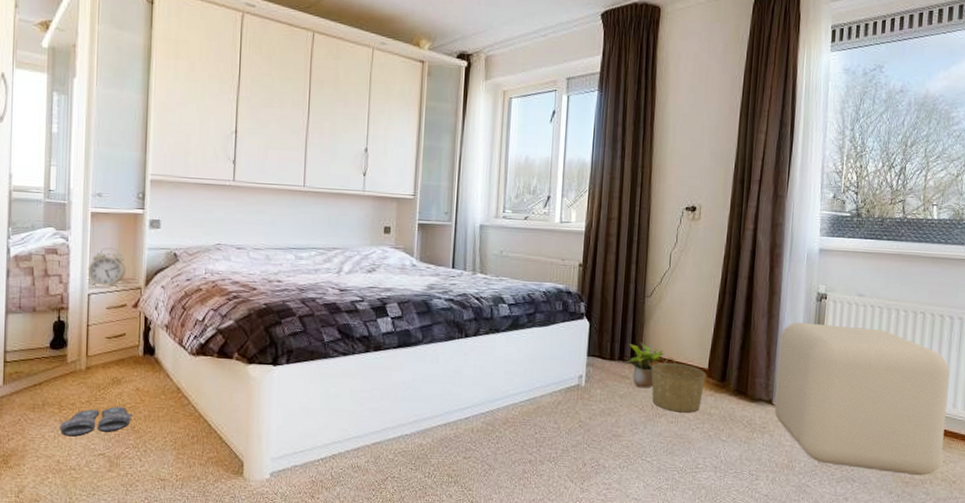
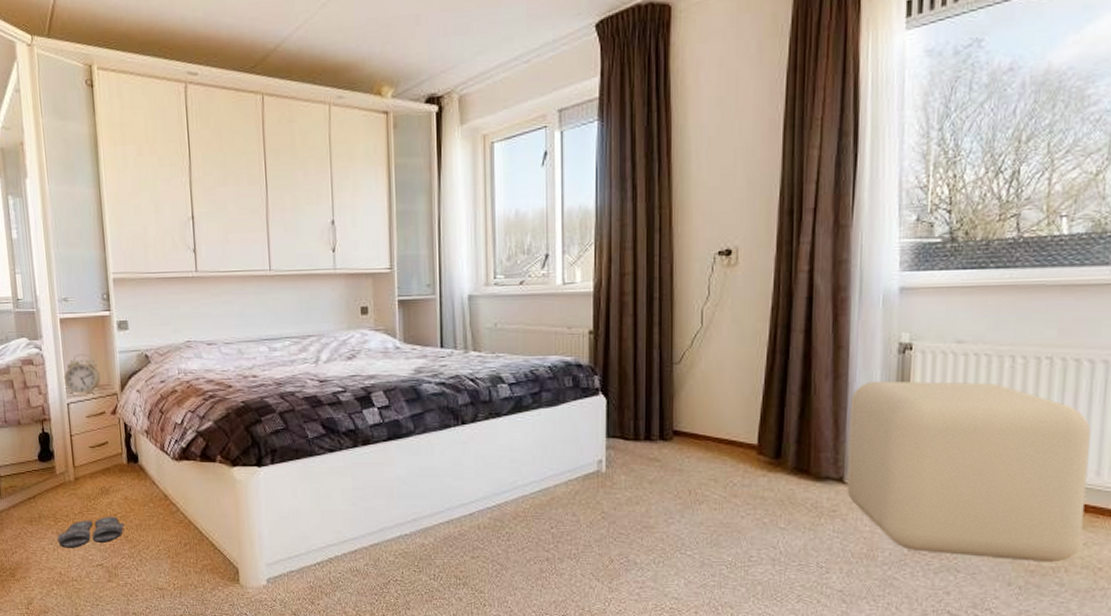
potted plant: present [625,342,665,388] -> none [653,417,703,471]
basket: present [651,357,707,413] -> none [685,433,756,497]

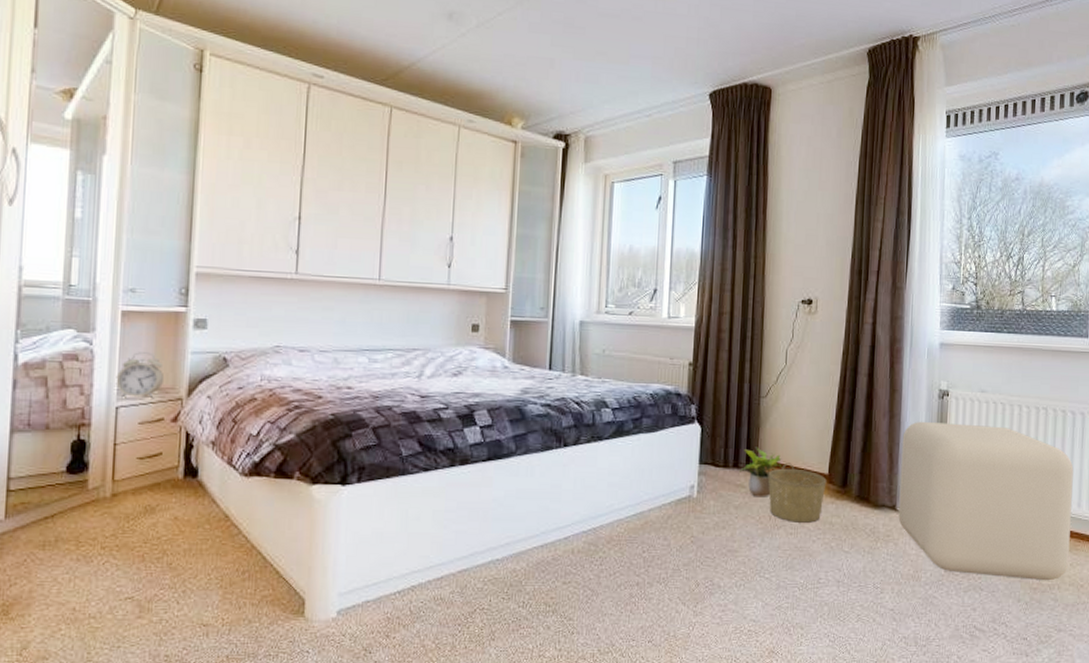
slippers: present [57,516,125,548] -> none [76,539,170,578]
potted plant: none [653,417,703,471] -> present [740,447,783,497]
basket: none [685,433,756,497] -> present [768,463,827,523]

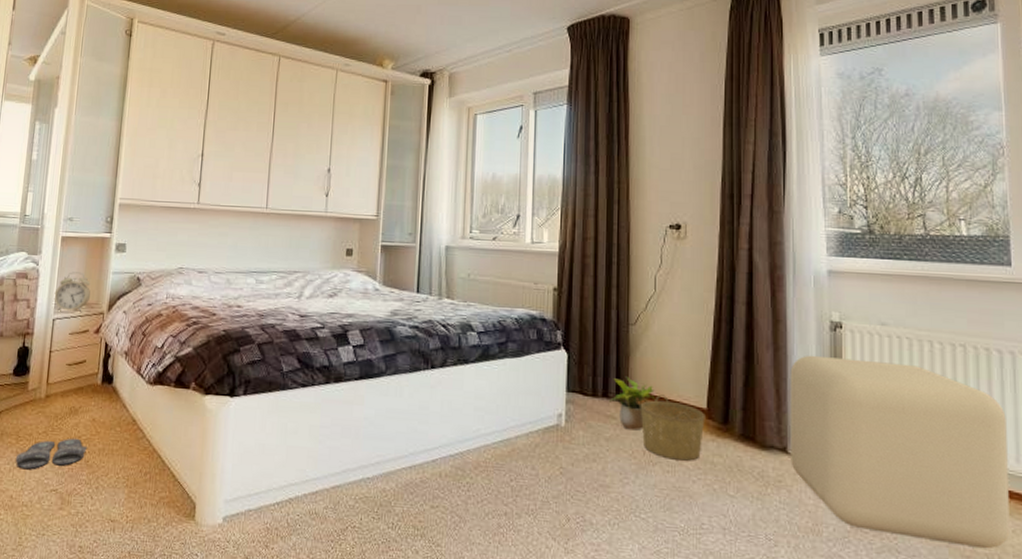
slippers: none [76,539,170,578] -> present [15,438,88,470]

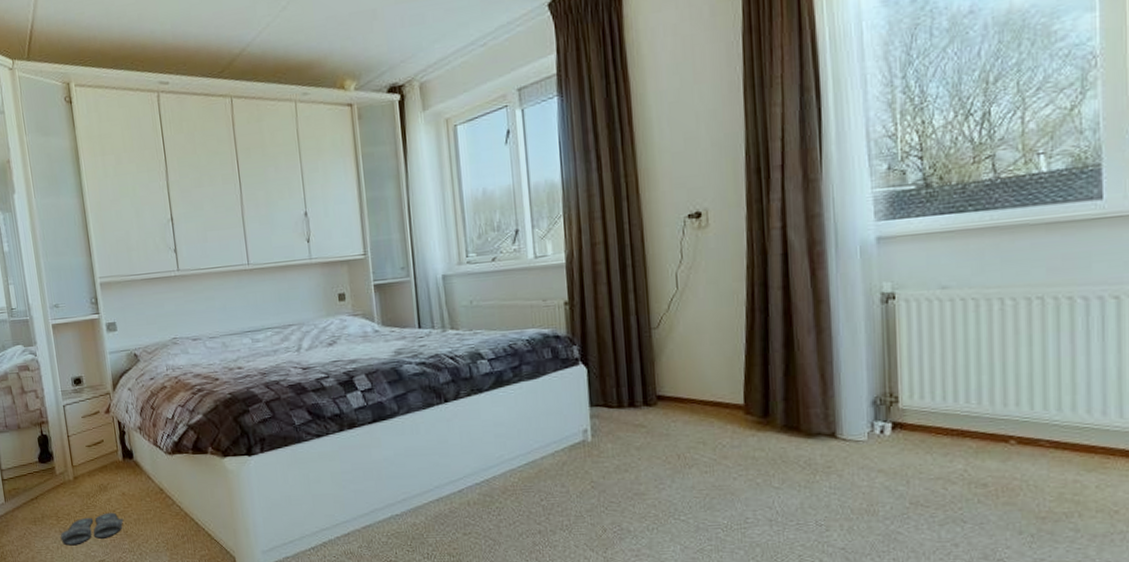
alarm clock: present [54,272,90,312] -> none [58,357,93,398]
potted plant: present [610,376,656,430] -> none [637,382,687,436]
basket: present [640,394,705,461] -> none [670,396,743,460]
cube: present [790,355,1010,549] -> none [836,327,1093,508]

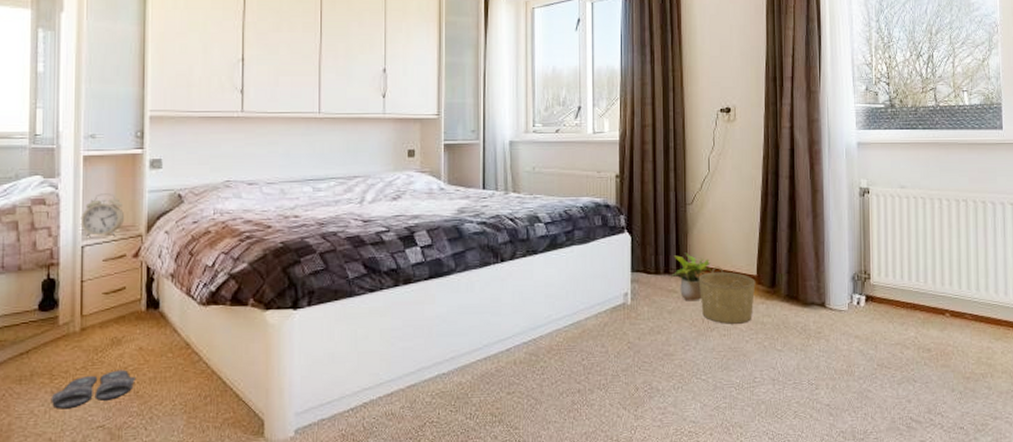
alarm clock: none [58,357,93,398] -> present [80,193,124,238]
potted plant: none [637,382,687,436] -> present [671,252,712,301]
basket: none [670,396,743,460] -> present [698,266,756,324]

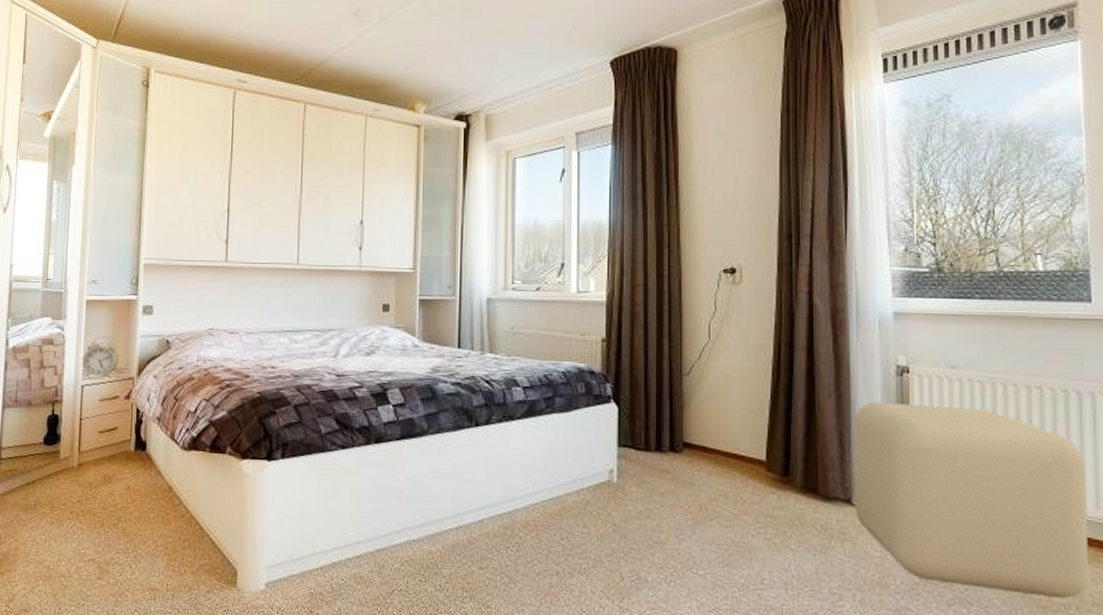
slippers: present [51,369,137,409] -> none [50,506,124,540]
potted plant: present [671,252,712,301] -> none [663,429,712,485]
basket: present [698,266,756,324] -> none [695,447,765,515]
cube: none [827,219,1000,370] -> present [854,401,1089,599]

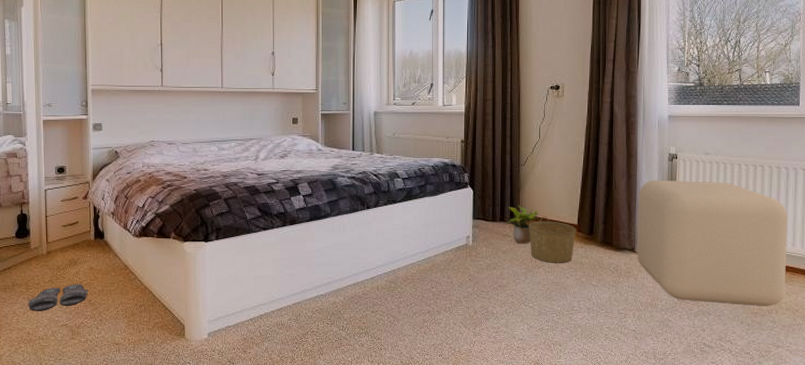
slippers: none [50,506,124,540] -> present [27,283,89,311]
alarm clock: present [81,336,119,378] -> none [43,149,75,183]
potted plant: none [663,429,712,485] -> present [505,204,540,244]
basket: none [695,447,765,515] -> present [528,216,576,263]

